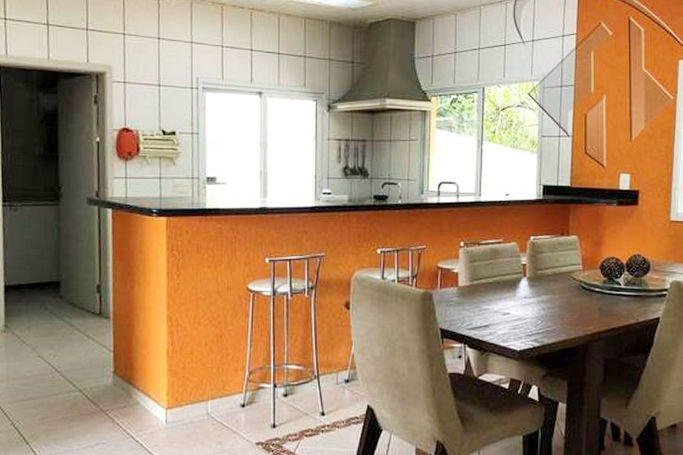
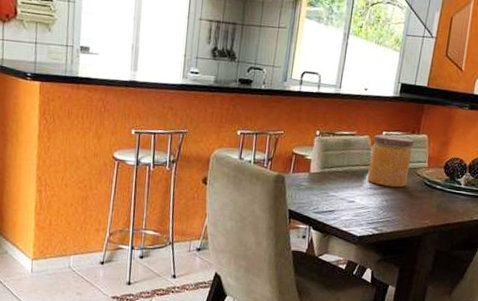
jar: none [520,240,565,294] -> present [367,134,414,188]

